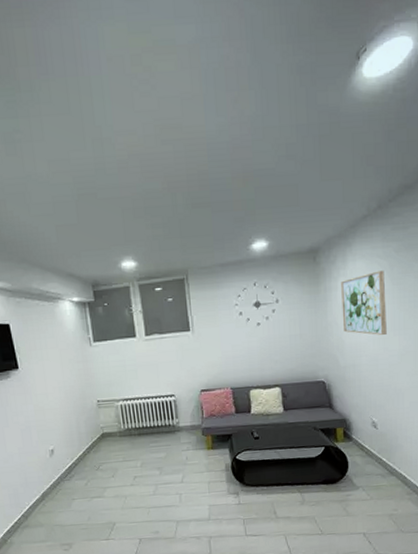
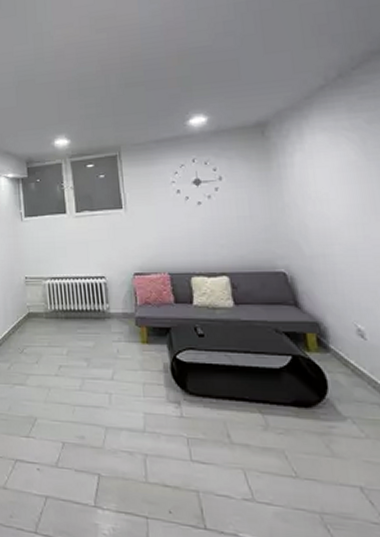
wall art: present [341,270,387,335] -> none [298,144,366,220]

